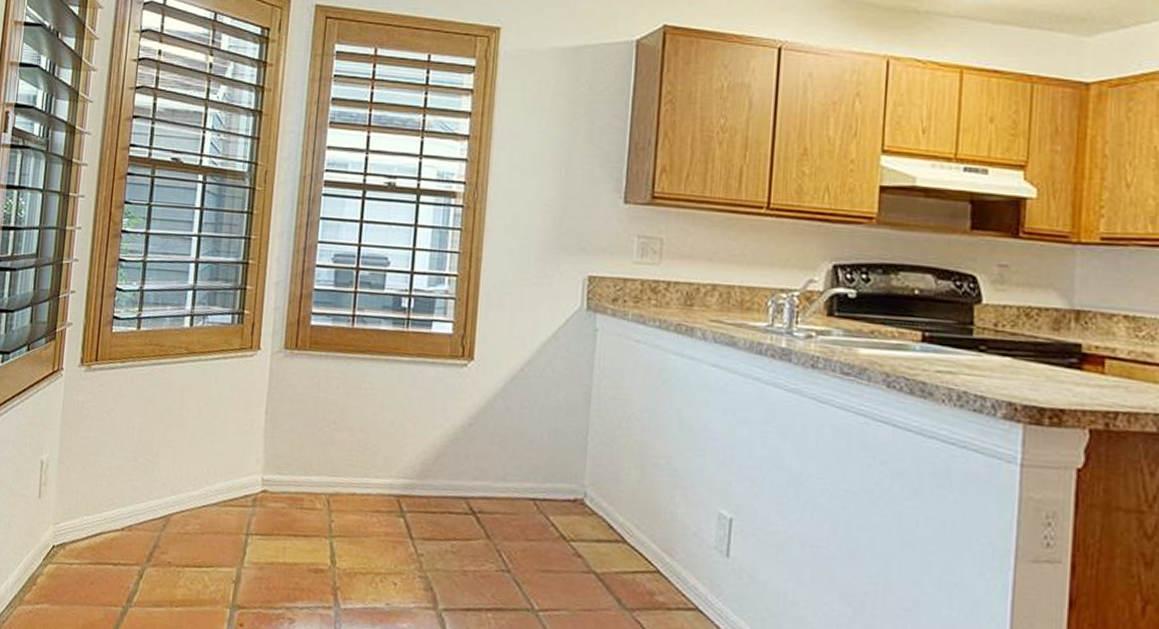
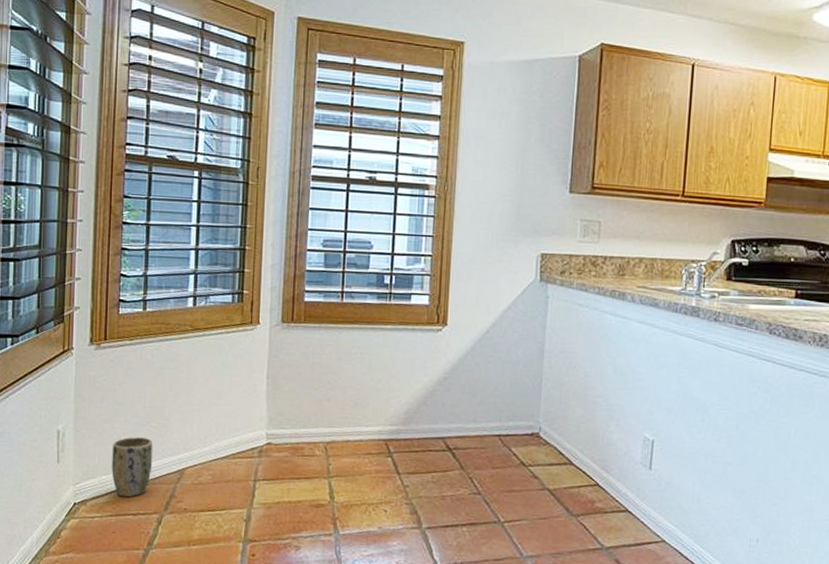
plant pot: none [94,473,139,544] -> present [111,437,153,498]

